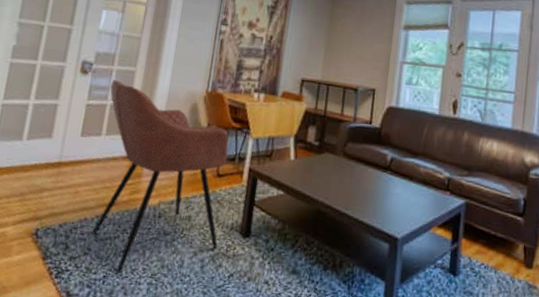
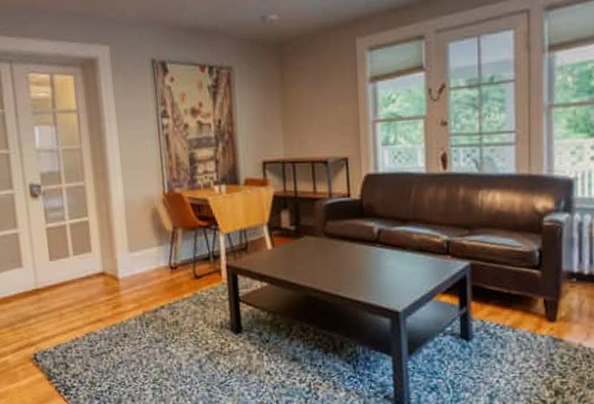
armchair: present [91,80,229,273] -> none [64,198,212,383]

